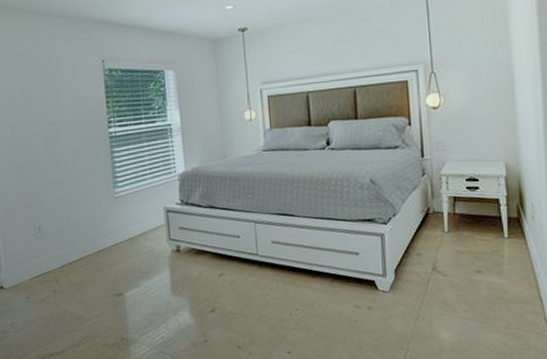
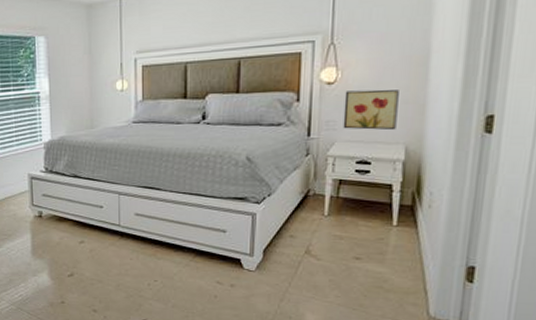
wall art: none [448,112,495,150] -> present [343,89,399,131]

